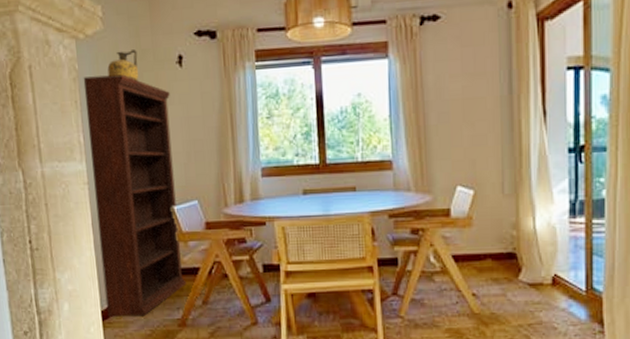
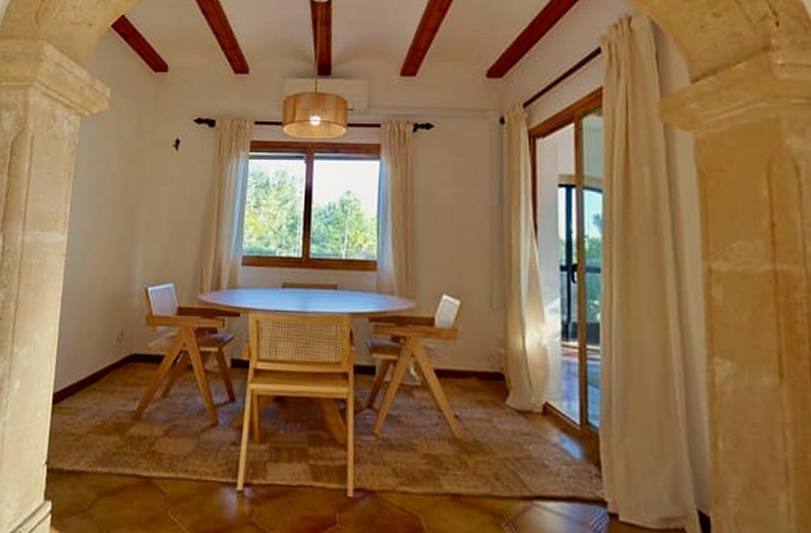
bookshelf: present [83,74,187,317] -> none [58,152,162,404]
ceramic jug: present [107,50,139,81] -> none [105,130,137,159]

